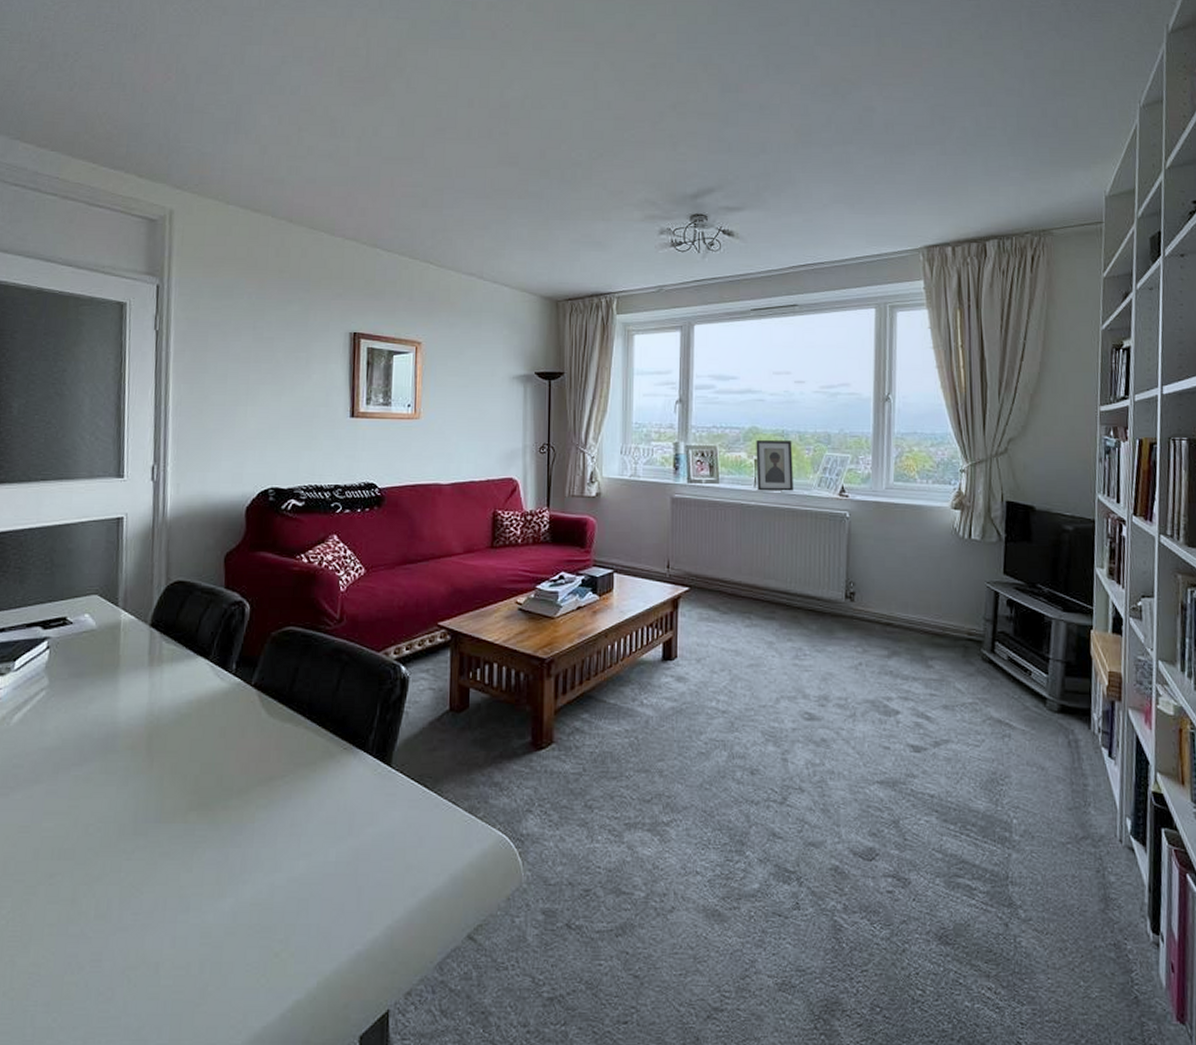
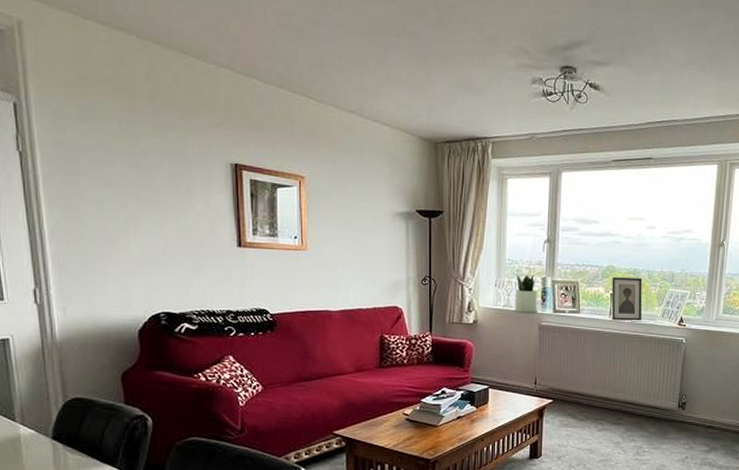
planter: none [641,439,671,485] -> present [513,274,539,314]

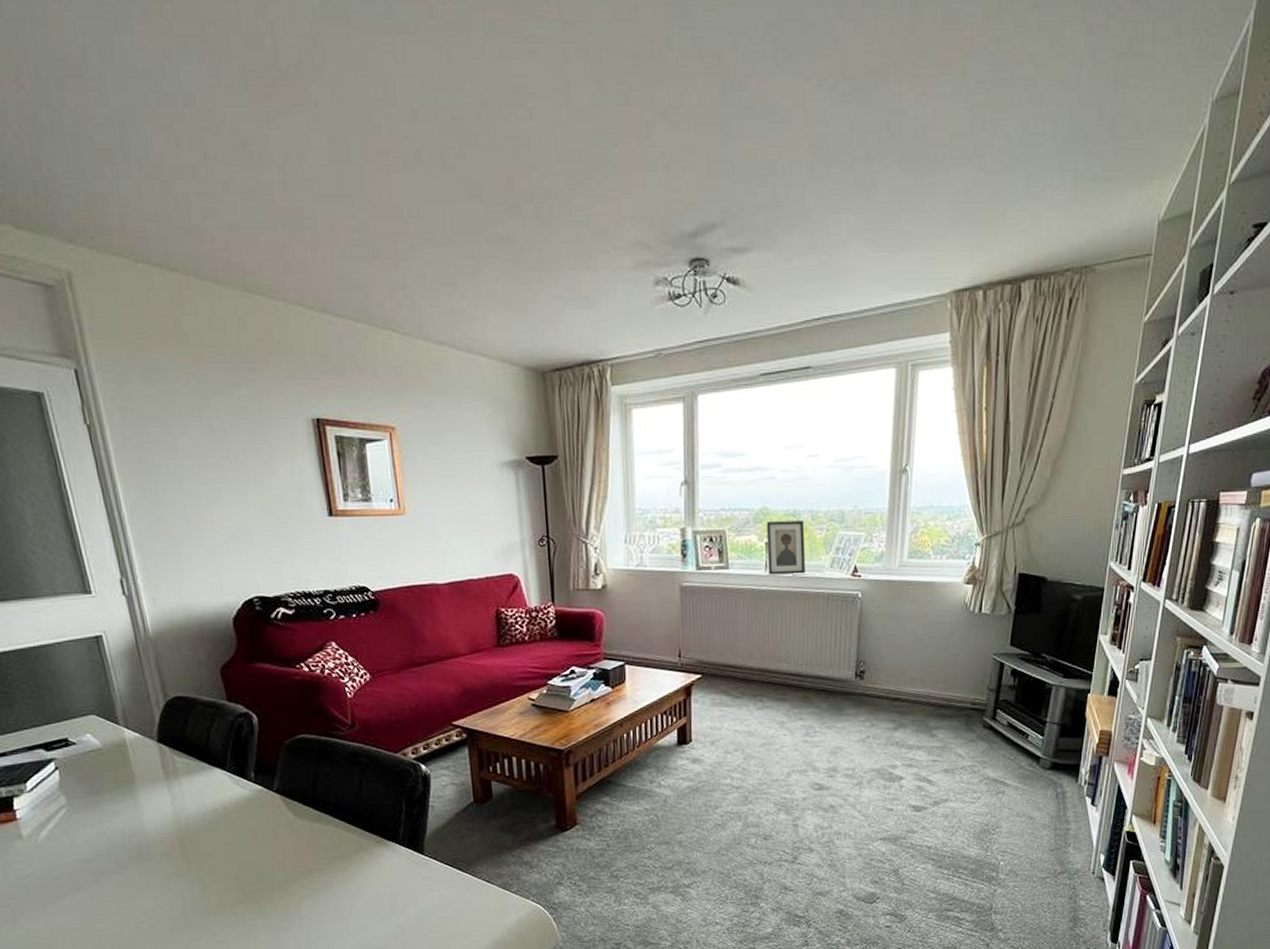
planter: present [513,274,539,314] -> none [648,525,679,574]

